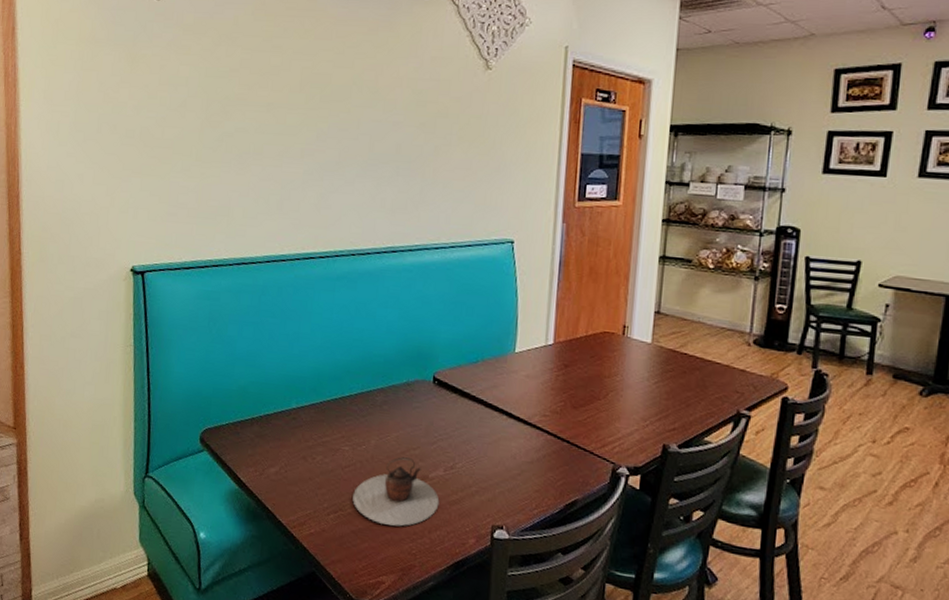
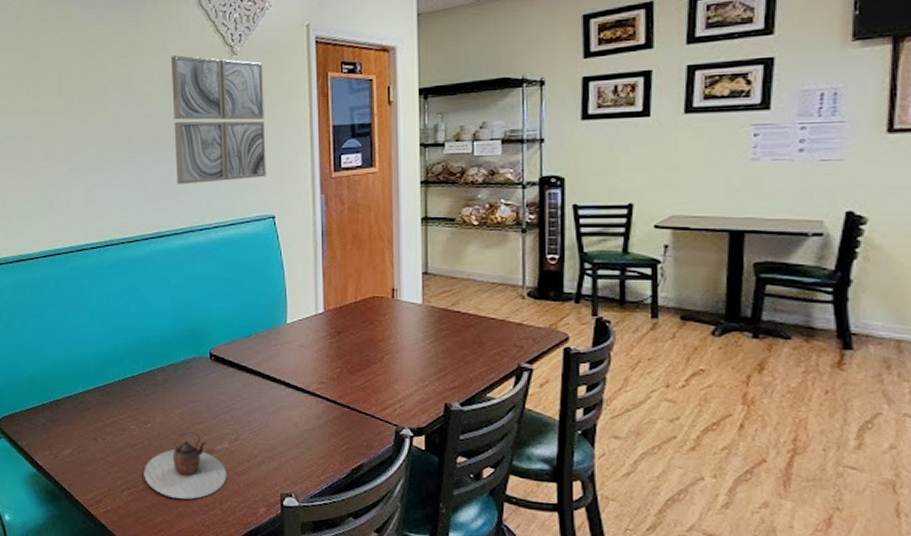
wall art: none [416,63,516,200] -> present [170,55,266,185]

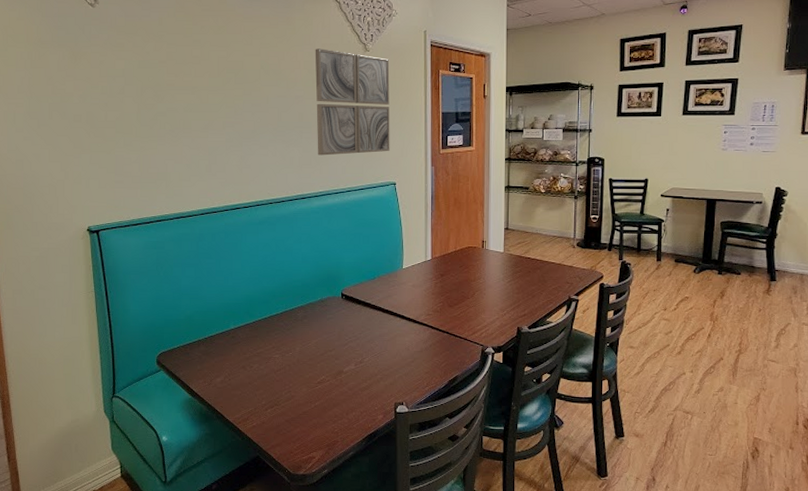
teapot: present [144,432,227,500] -> none [285,358,353,412]

